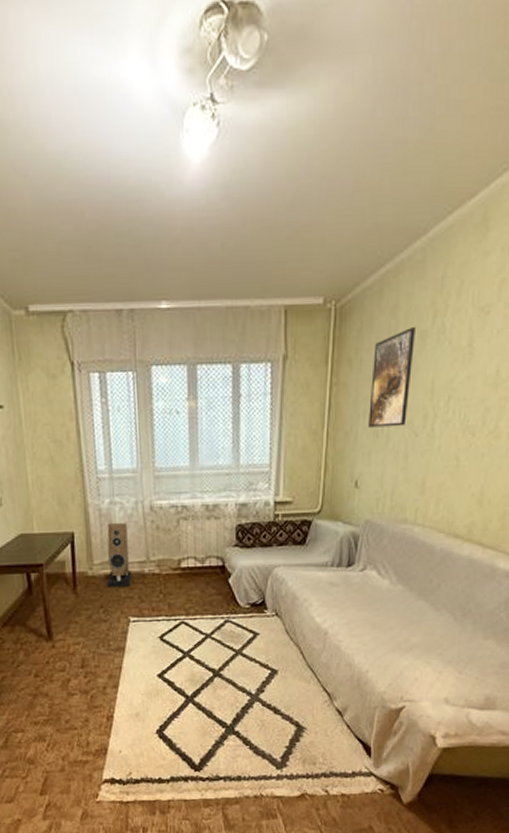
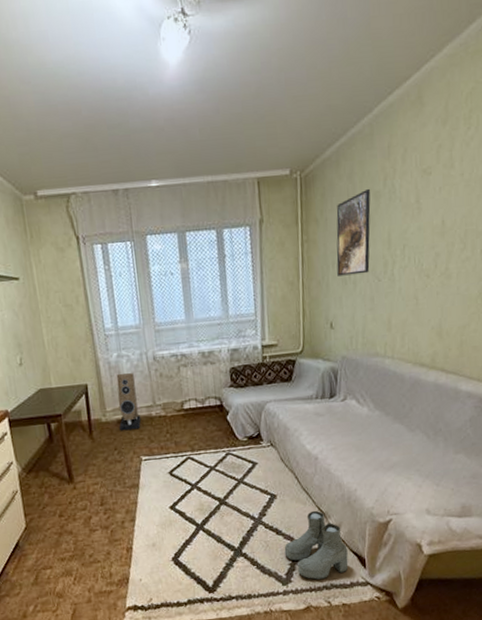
boots: none [281,690,352,766] -> present [284,510,349,580]

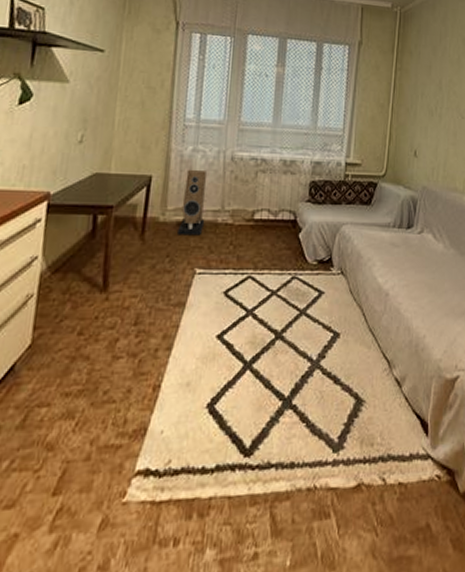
boots: present [284,510,349,580] -> none [340,357,410,447]
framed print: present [336,188,371,276] -> none [425,33,460,109]

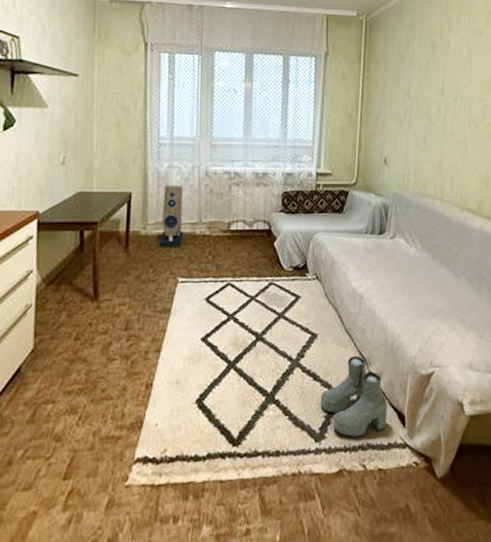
boots: none [340,357,410,447] -> present [320,355,387,437]

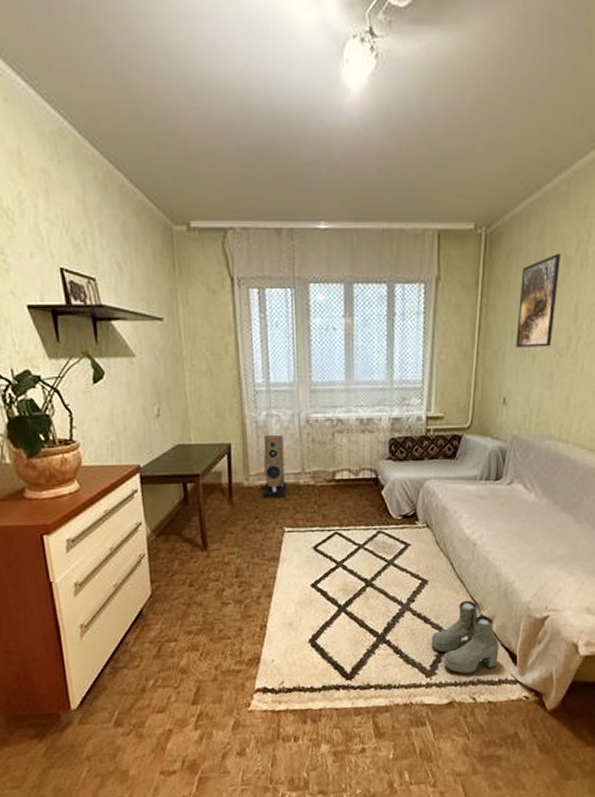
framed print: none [394,39,428,116] -> present [516,253,560,348]

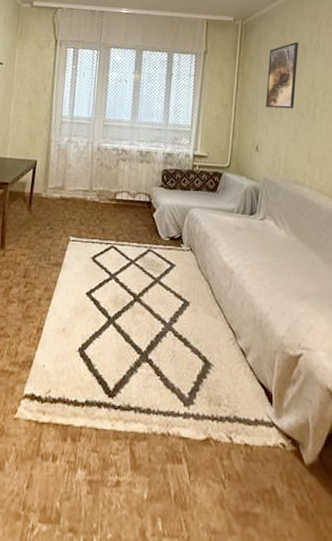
speaker: present [263,434,288,498] -> none [56,156,78,210]
boots: present [431,600,499,674] -> none [190,327,255,408]

